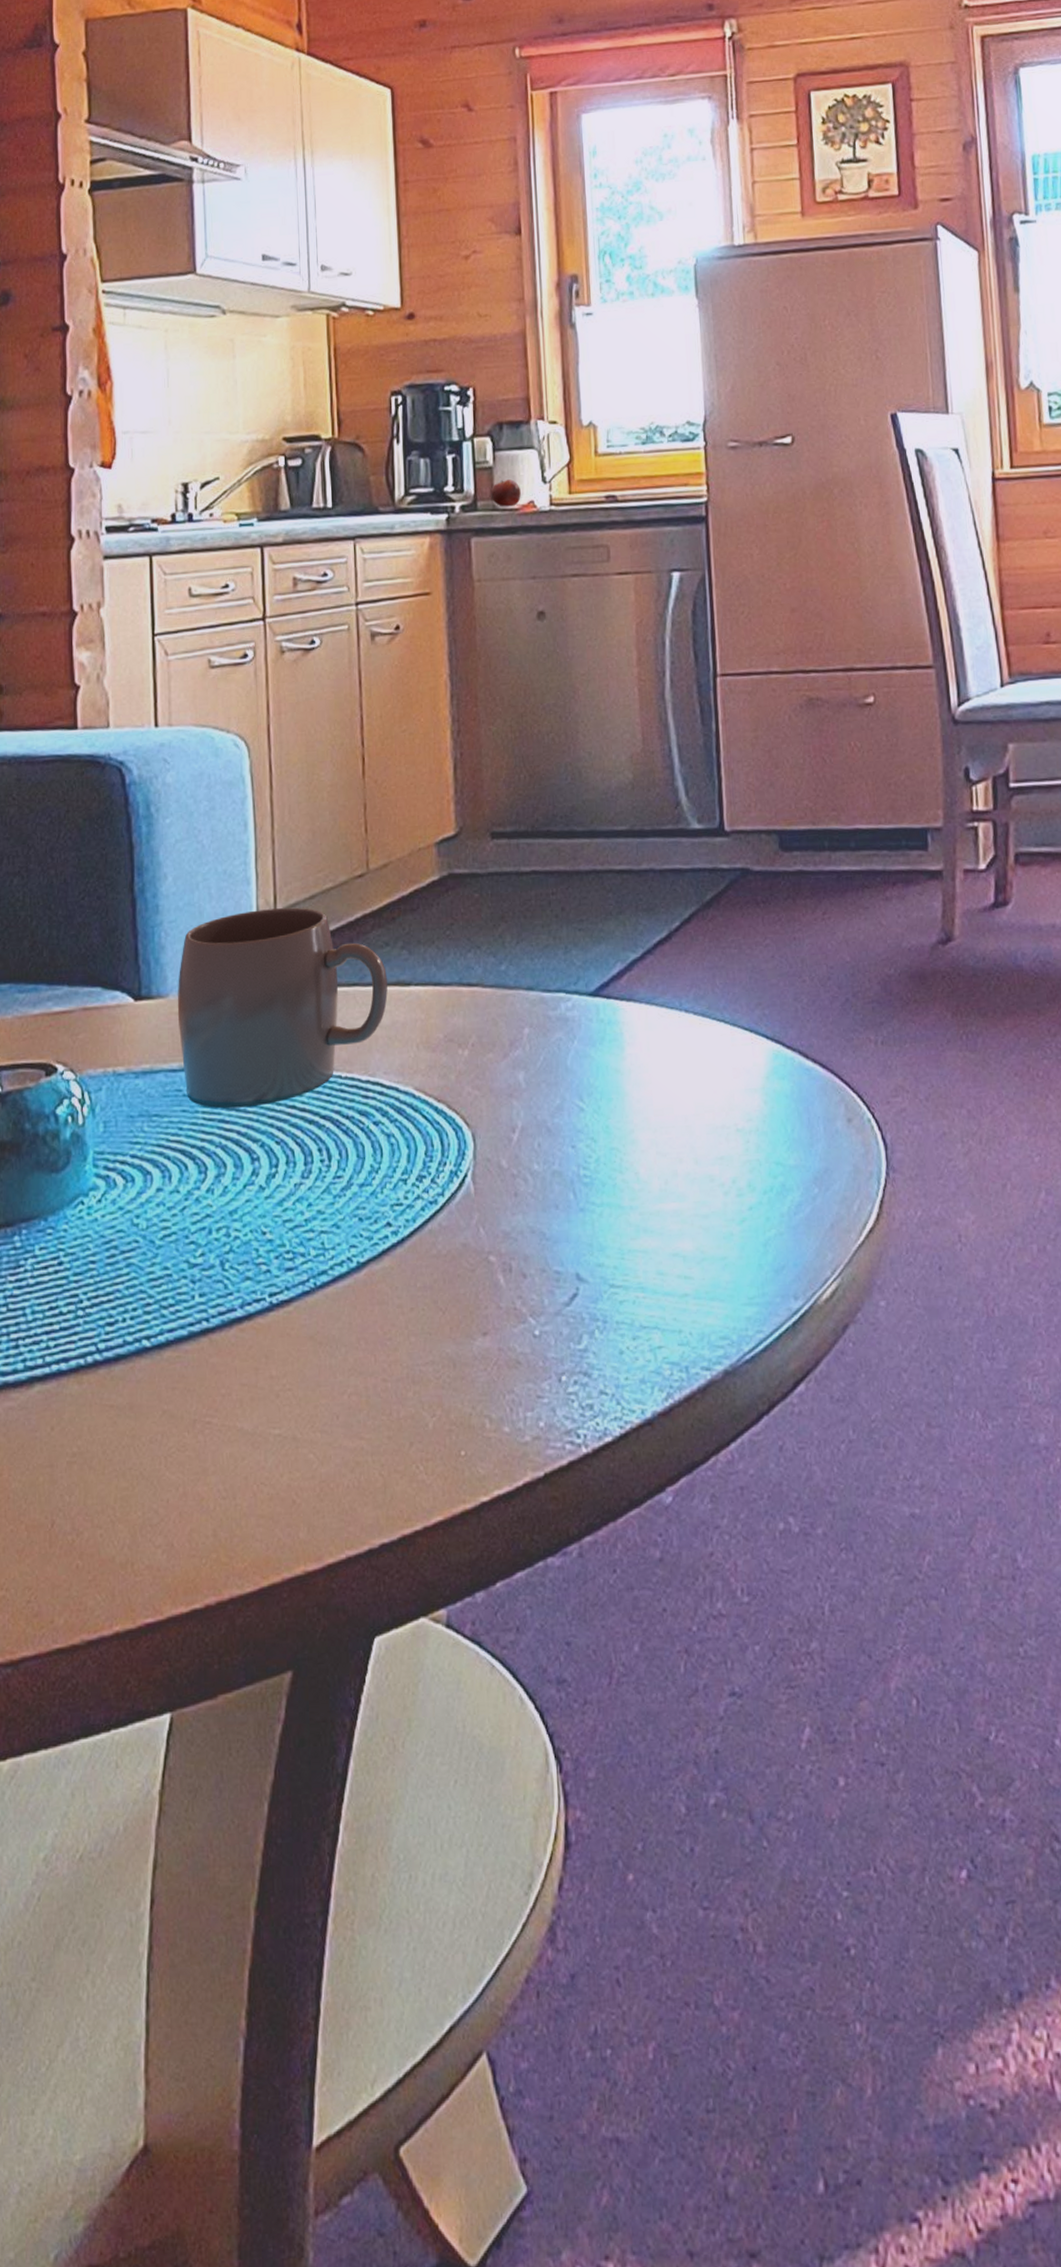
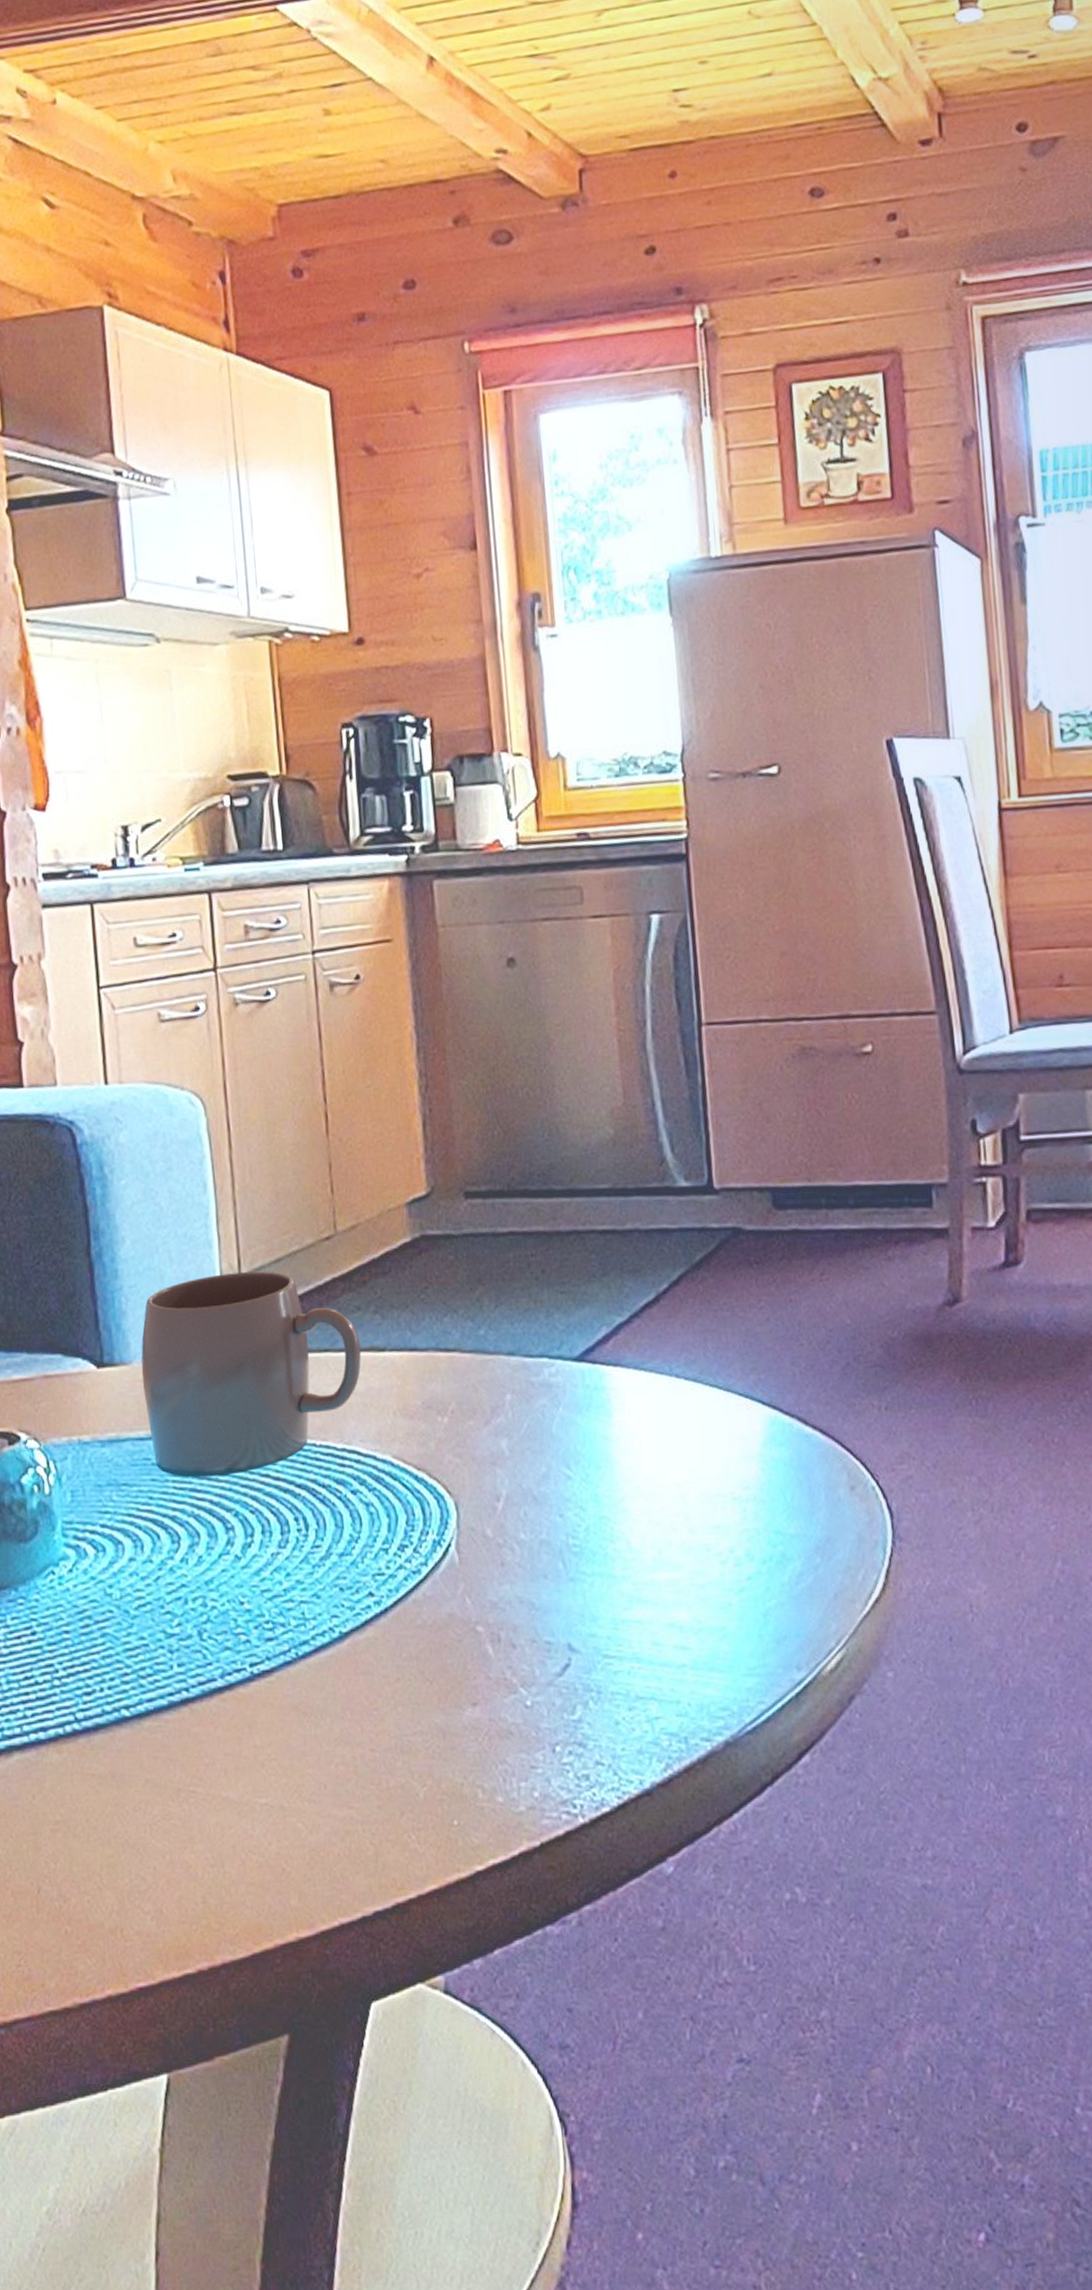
fruit: present [490,479,521,507] -> none [452,817,486,847]

